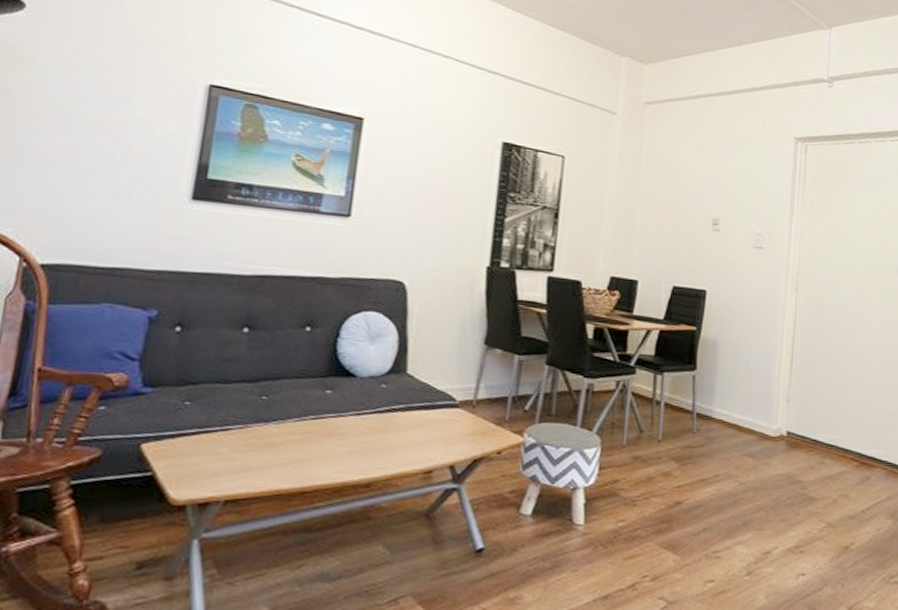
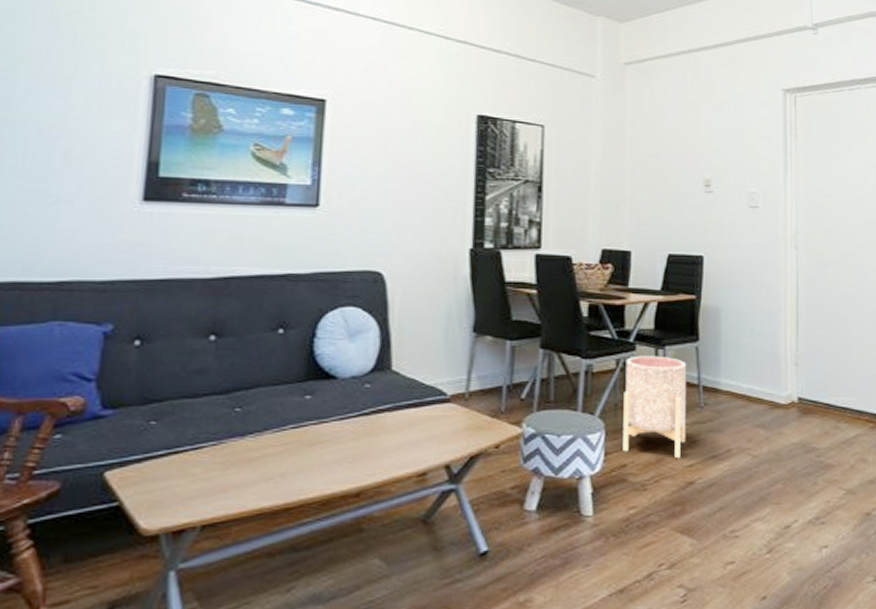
planter: none [616,379,683,480] -> present [623,356,687,459]

